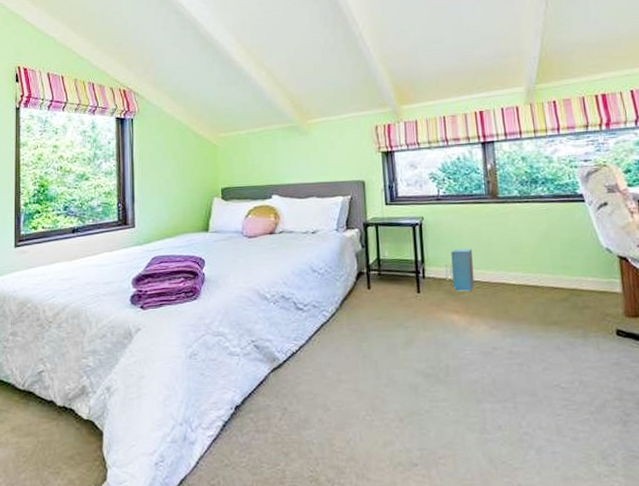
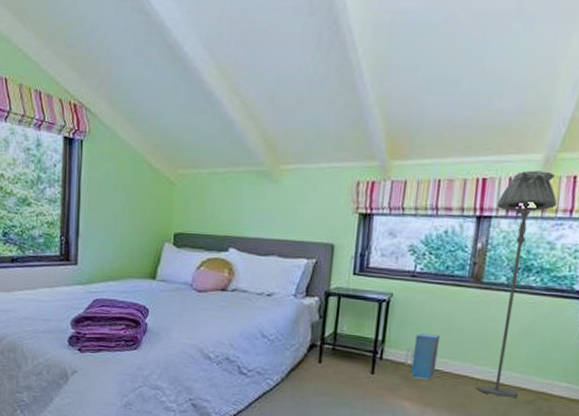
floor lamp: none [496,100,553,299] -> present [475,170,558,398]

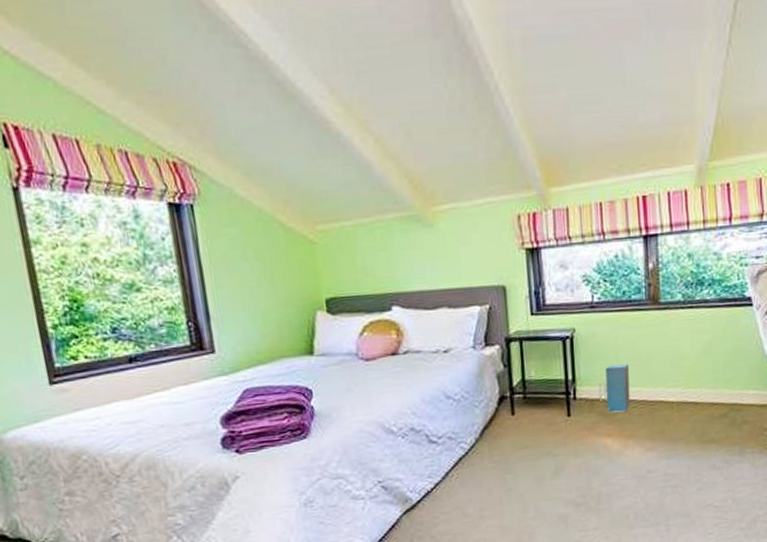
floor lamp: present [475,170,558,398] -> none [660,181,716,416]

